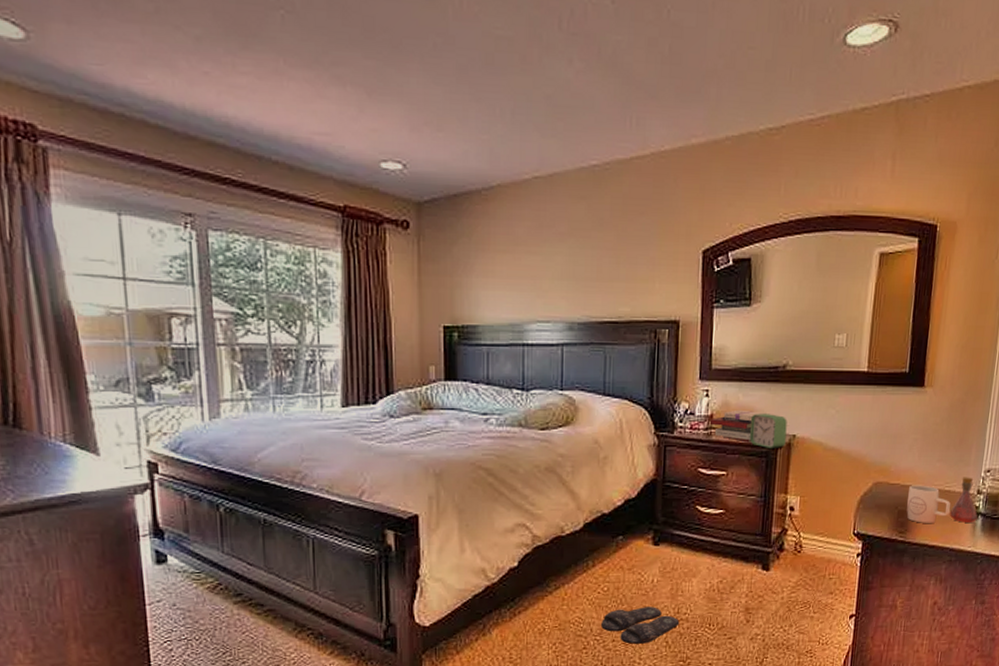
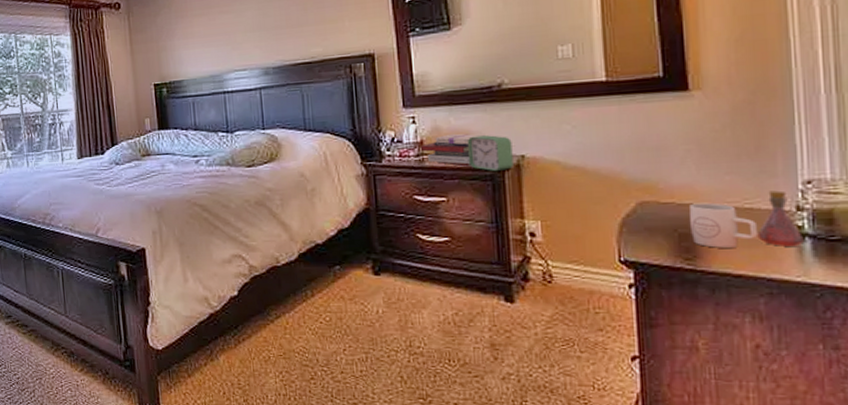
slippers: present [601,606,680,644] -> none [327,338,414,377]

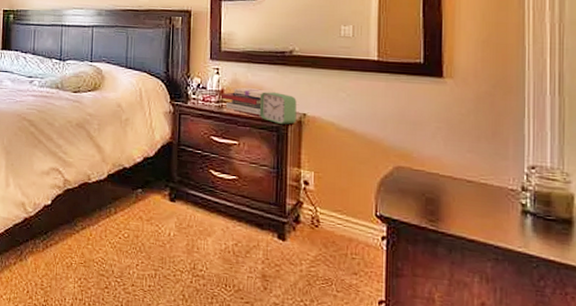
mug: present [688,202,759,248] -> none [435,173,490,216]
flask: present [757,190,804,246] -> none [489,171,526,221]

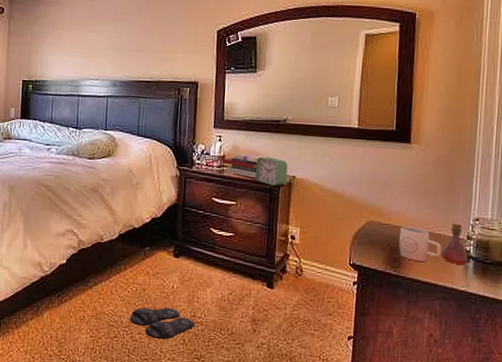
slippers: none [122,255,196,293] -> present [130,307,195,339]
mug: none [435,173,490,216] -> present [398,226,442,262]
flask: none [489,171,526,221] -> present [440,223,469,265]

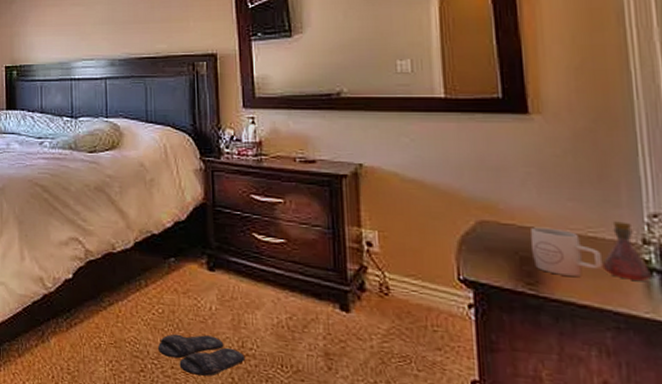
books: present [222,152,270,180] -> none [258,136,324,170]
alarm clock: present [256,157,288,187] -> none [306,141,351,178]

